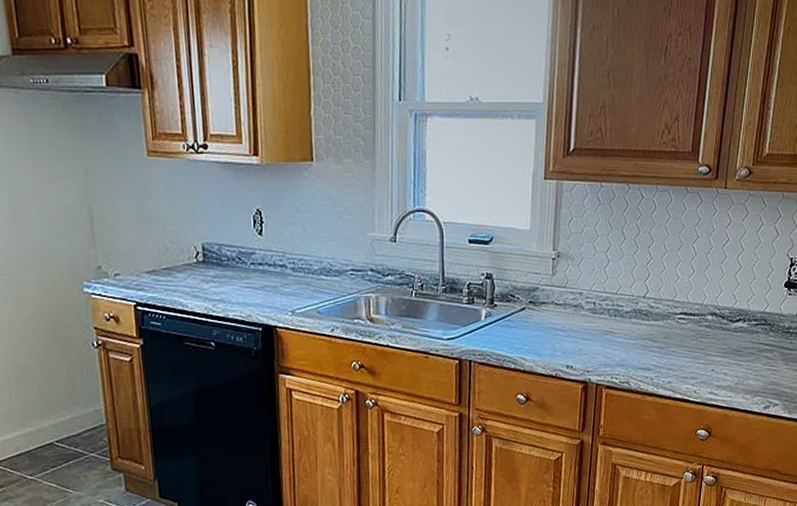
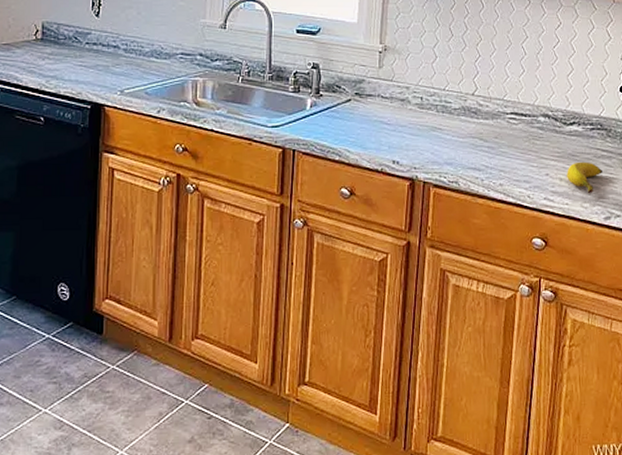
banana: none [731,356,764,386] -> present [567,161,602,194]

